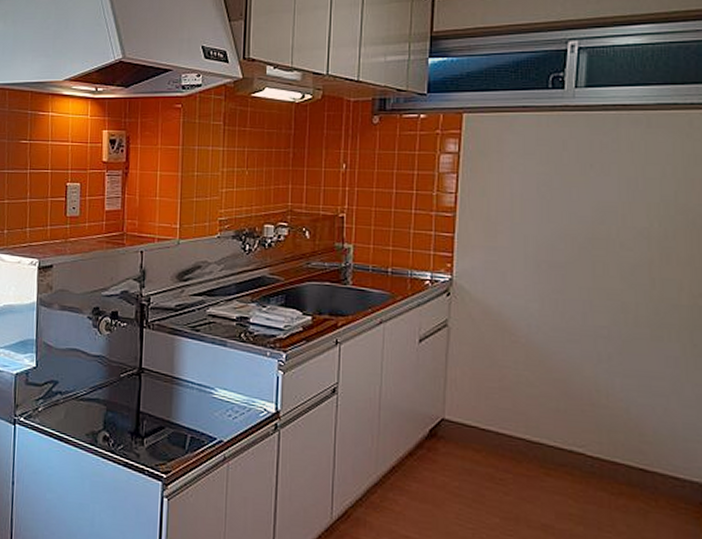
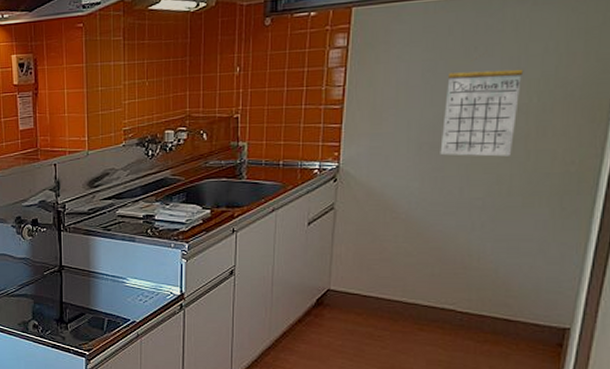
calendar: none [559,175,642,283] -> present [440,57,524,157]

